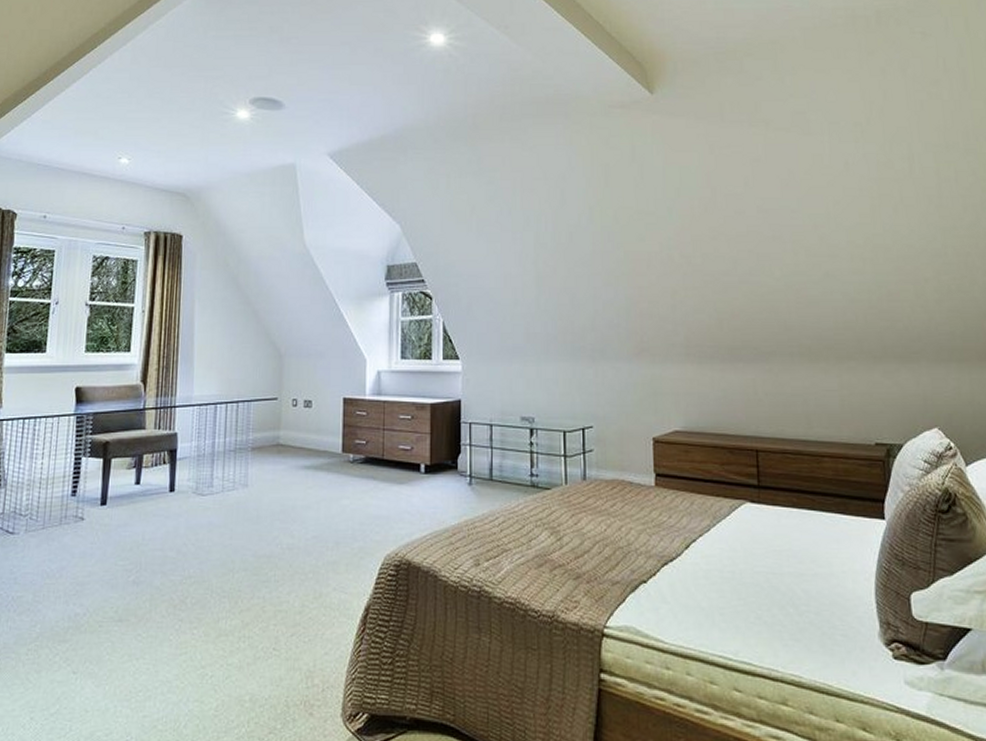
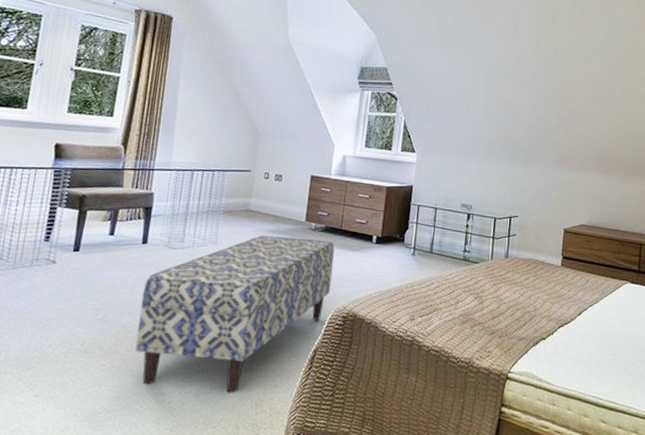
bench: none [171,473,379,664] -> present [135,235,335,393]

